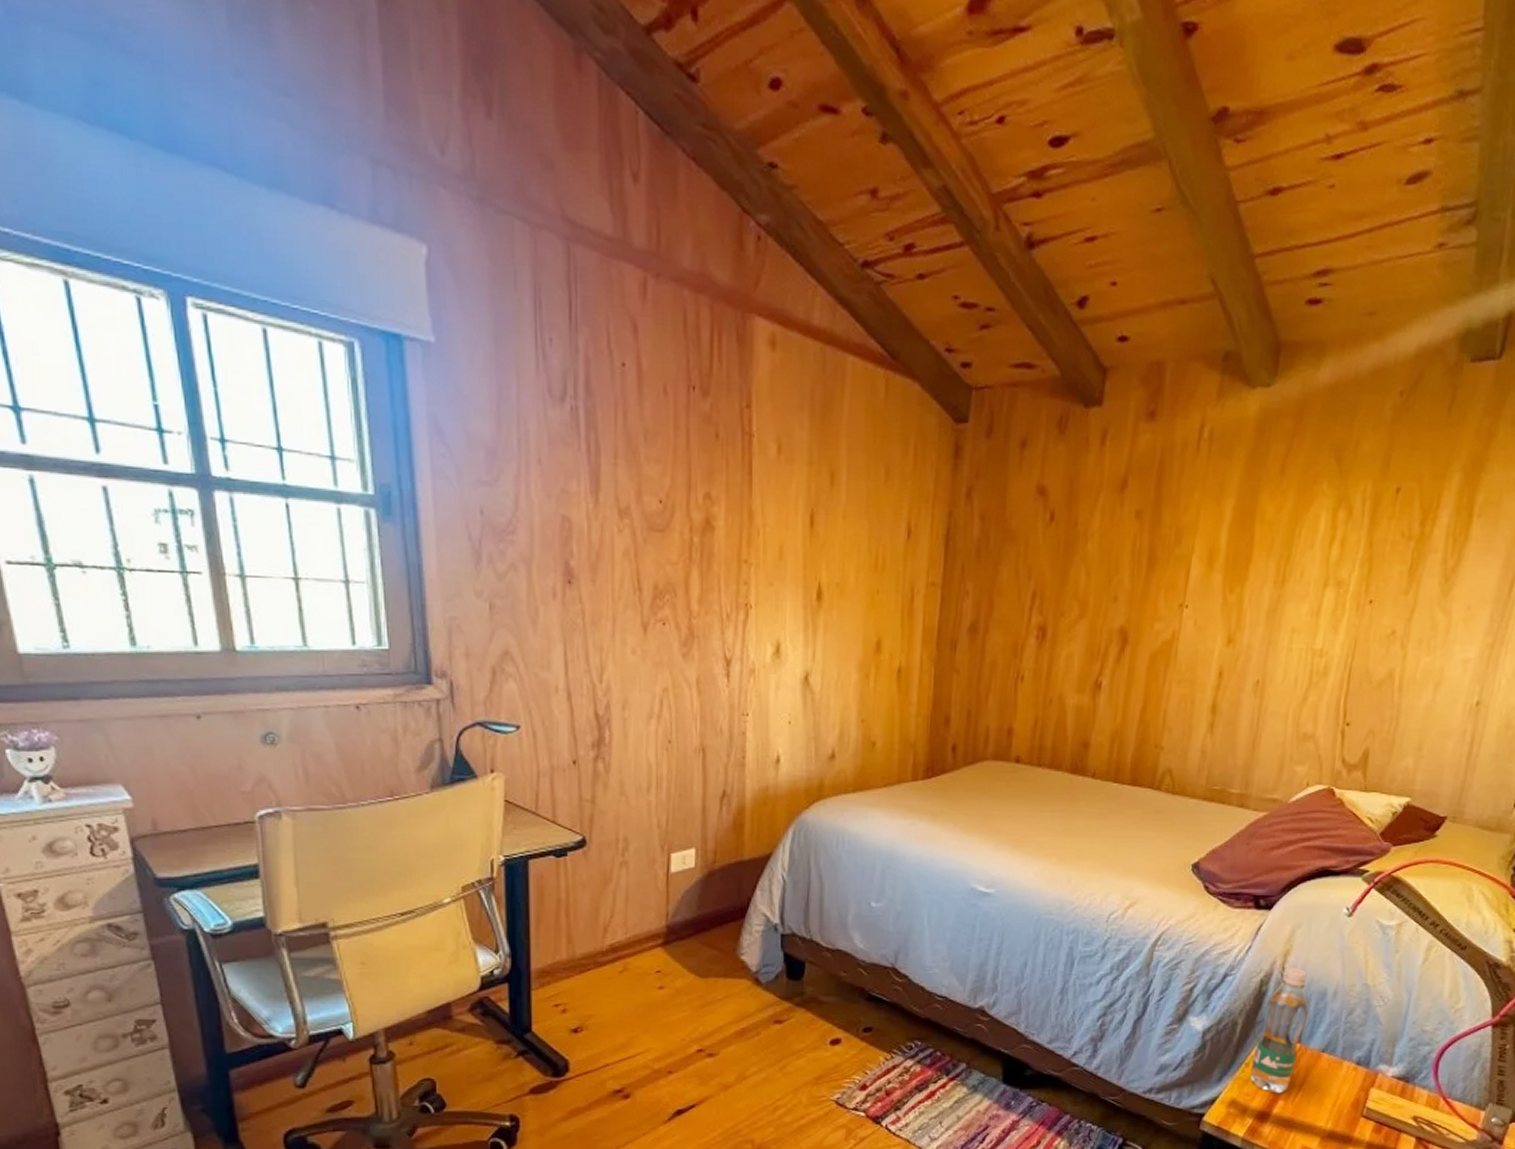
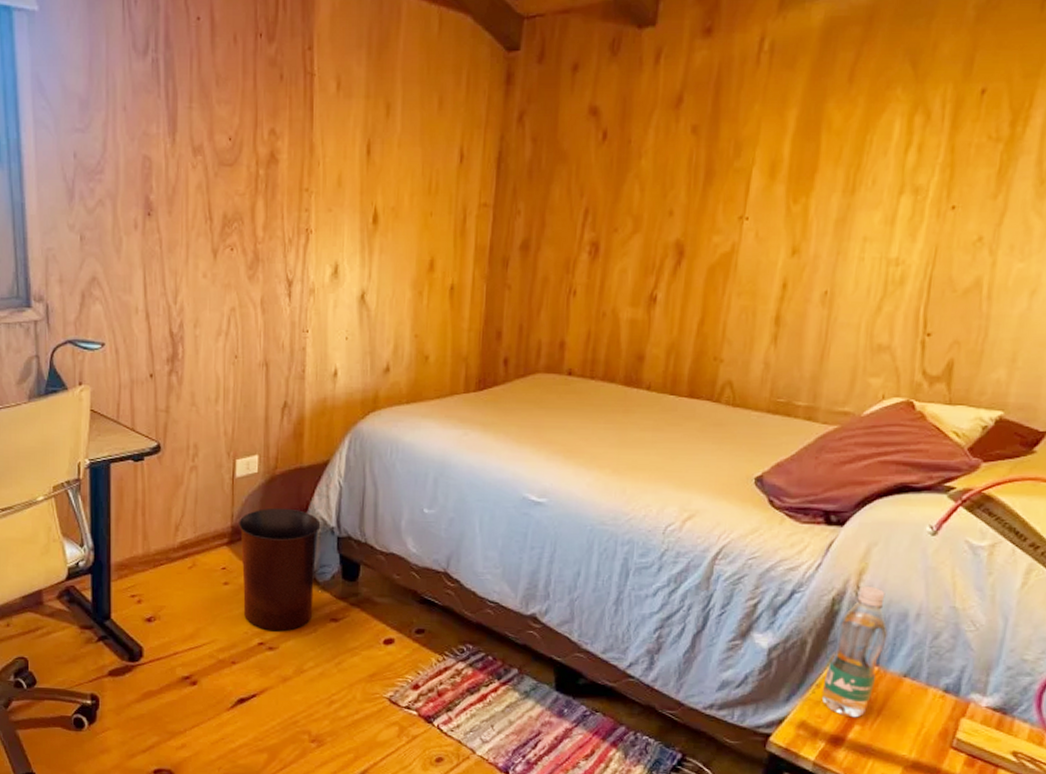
waste bin: none [674,905,763,1037] -> present [239,507,321,632]

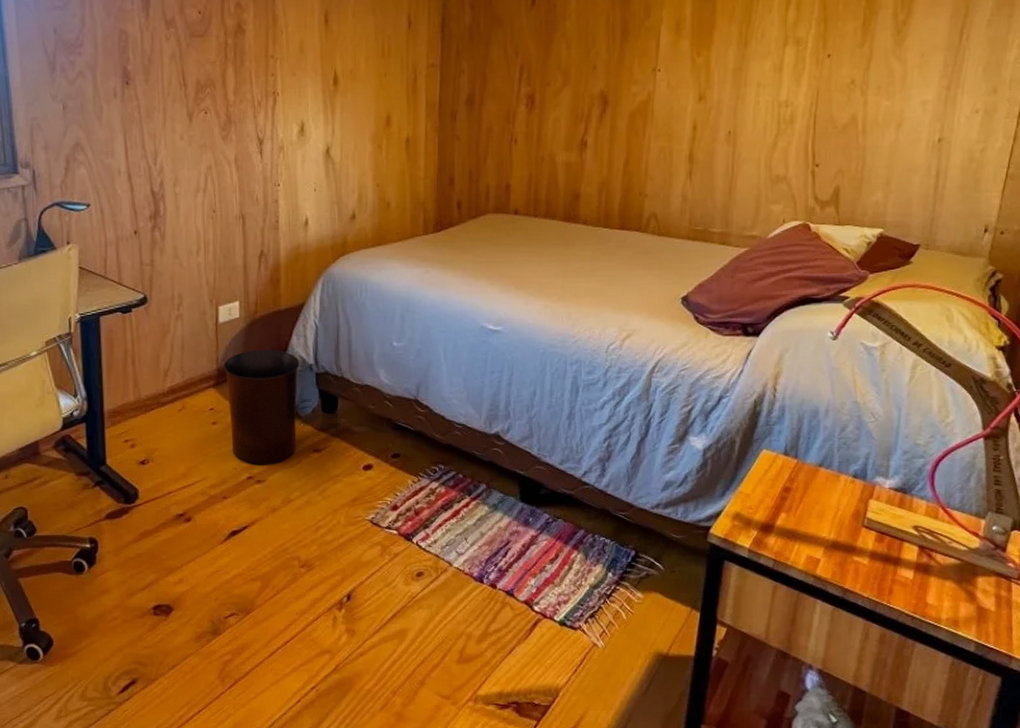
bottle: present [821,585,888,718] -> none [751,387,803,507]

